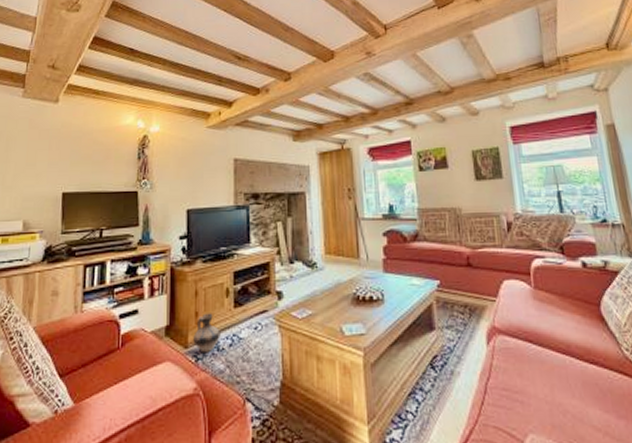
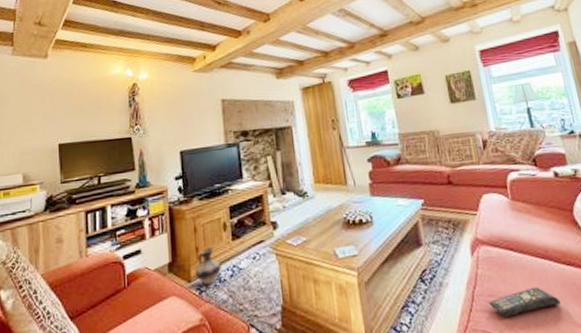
remote control: none [502,384,580,414] -> present [488,286,560,317]

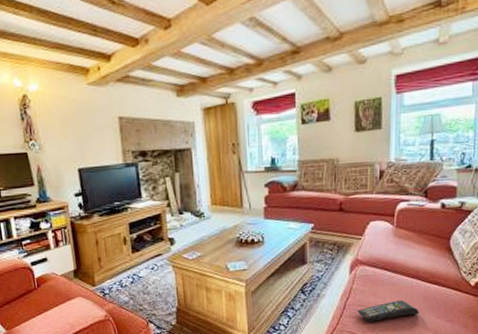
ceramic jug: present [195,247,222,286] -> none [99,258,123,290]

